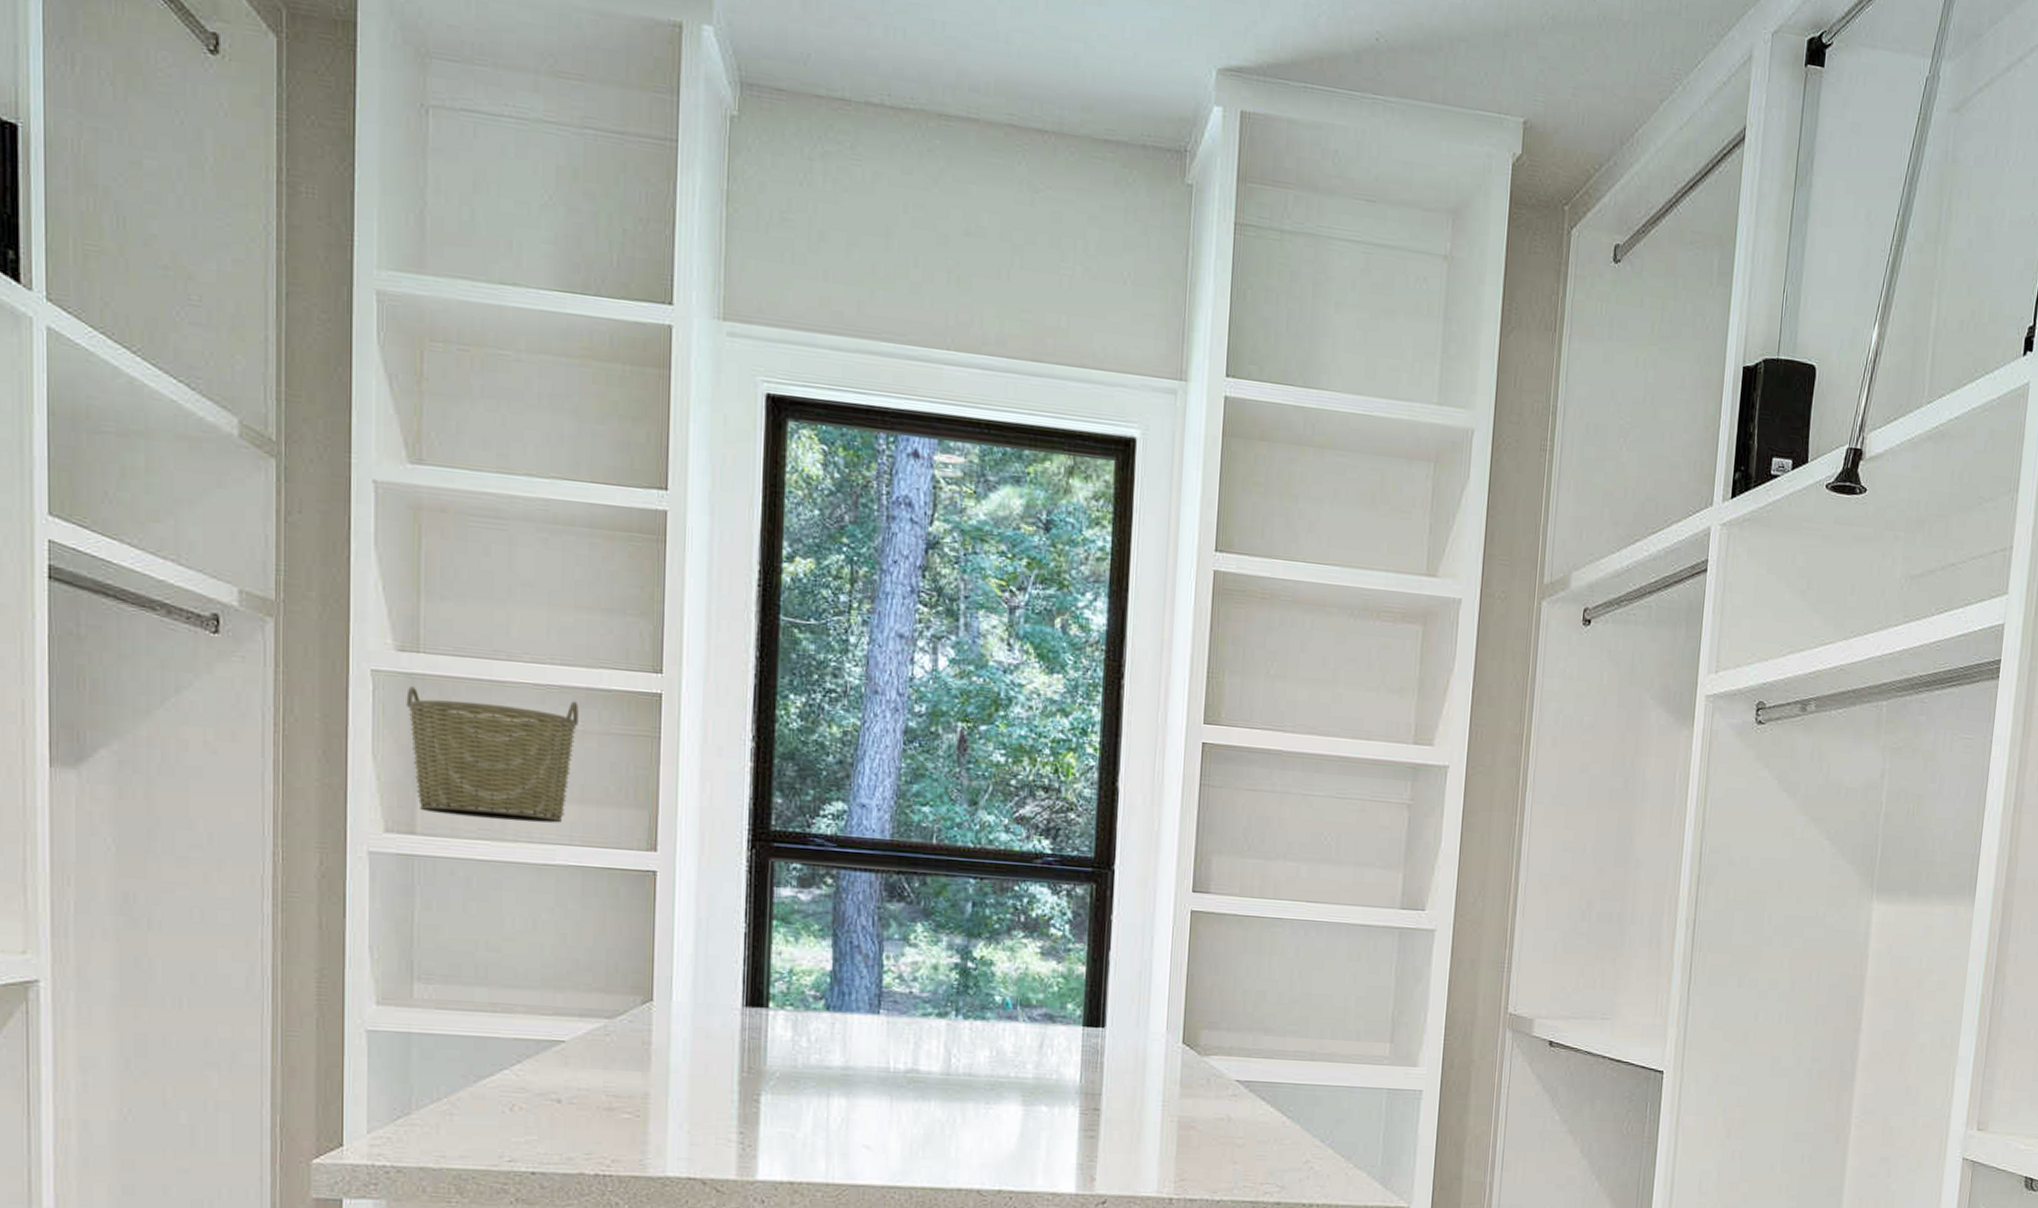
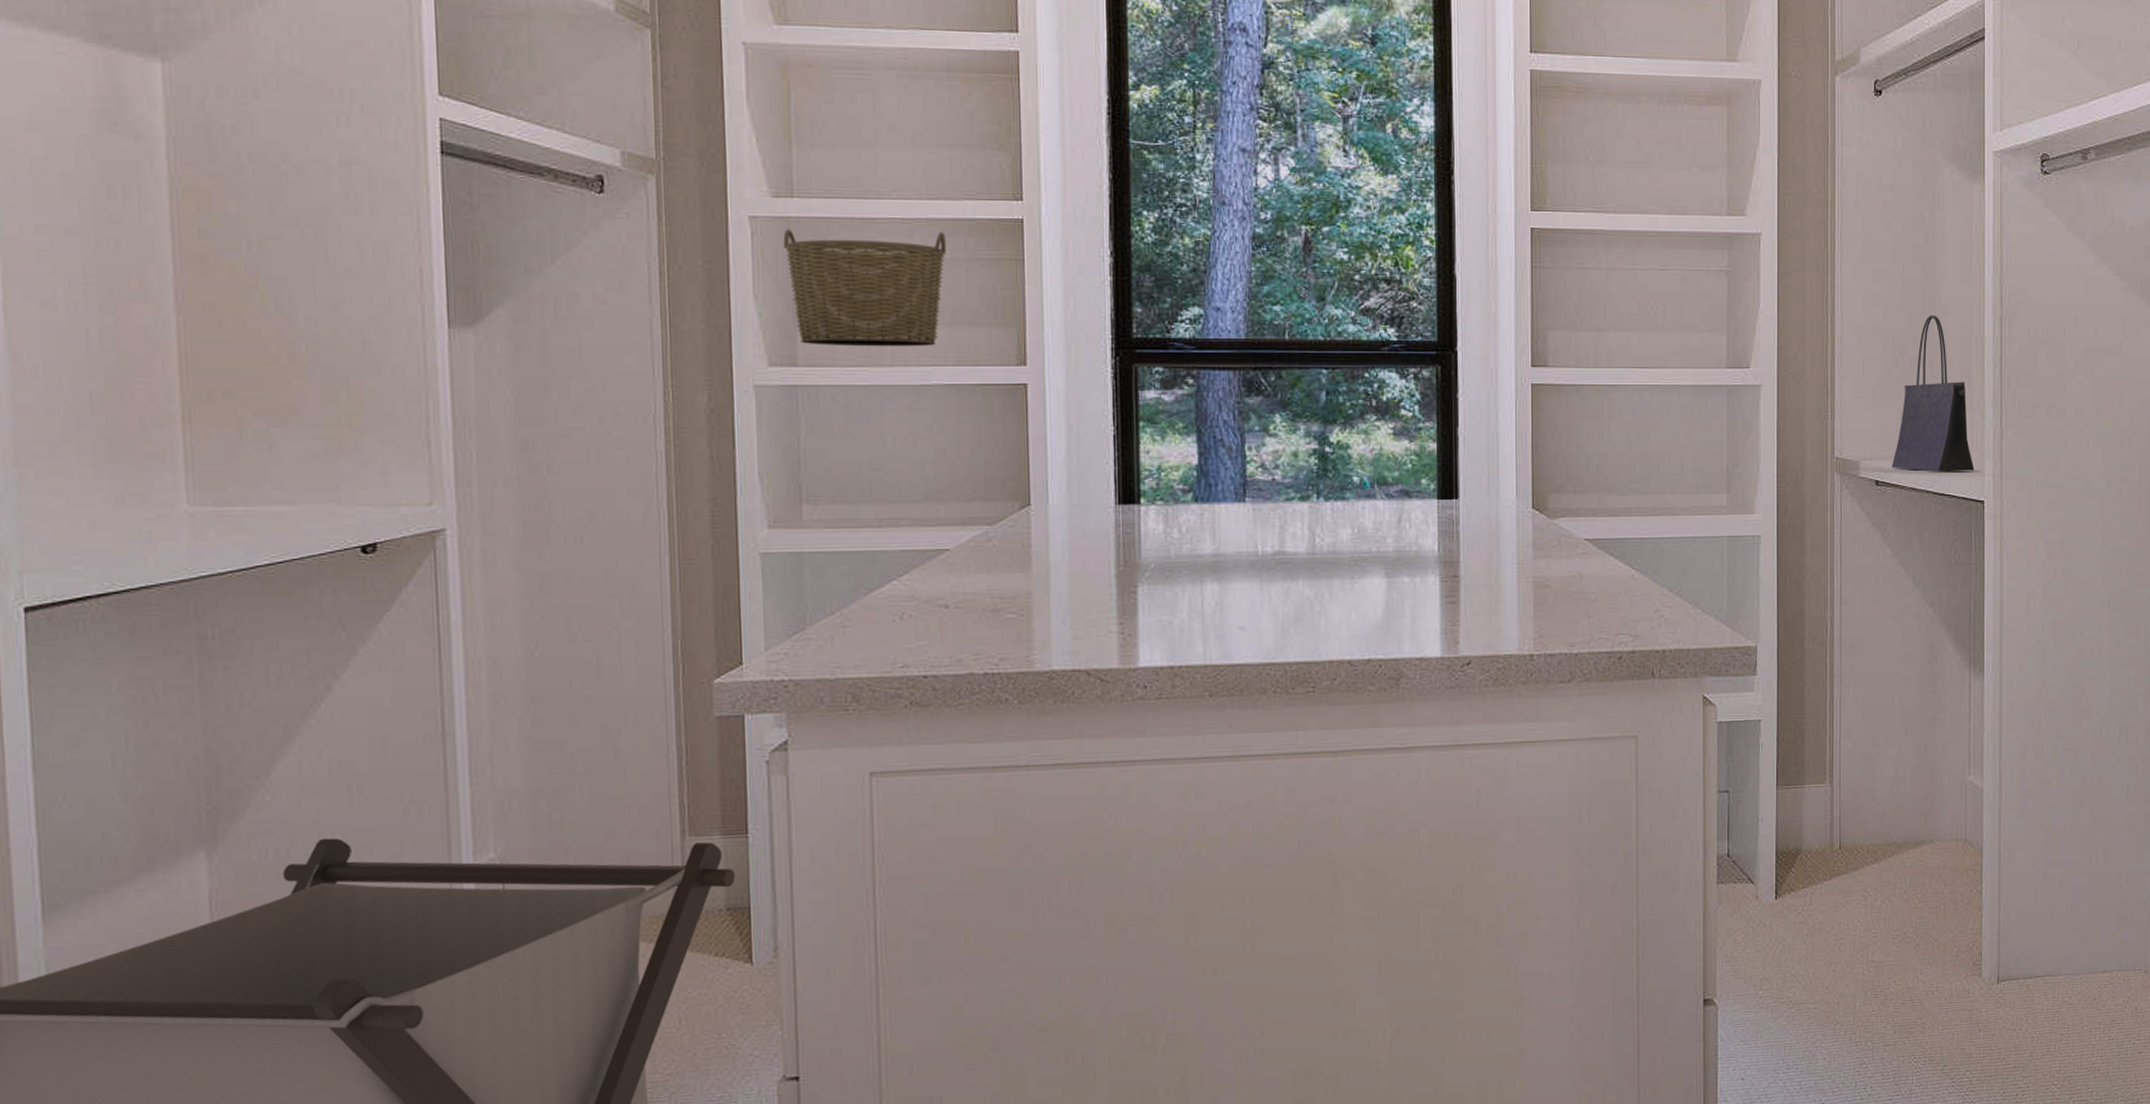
tote bag: none [1567,868,1656,1039] -> present [1891,316,1975,472]

